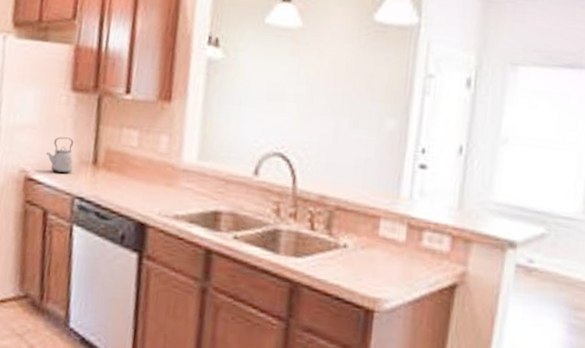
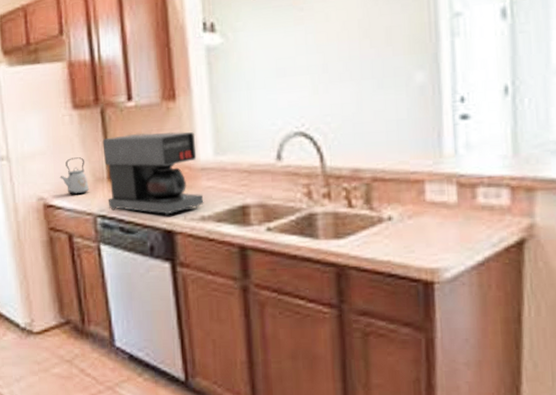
coffee maker: none [88,124,183,209] -> present [102,131,204,216]

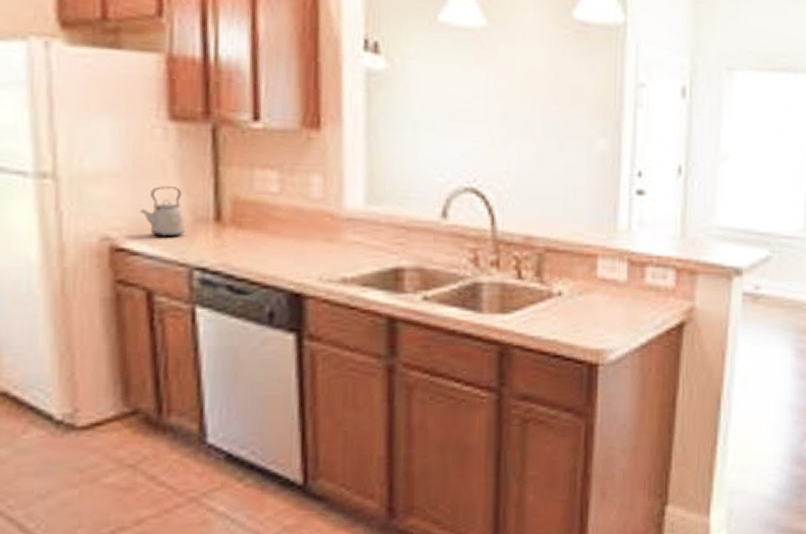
coffee maker: present [102,131,204,216] -> none [211,164,347,275]

